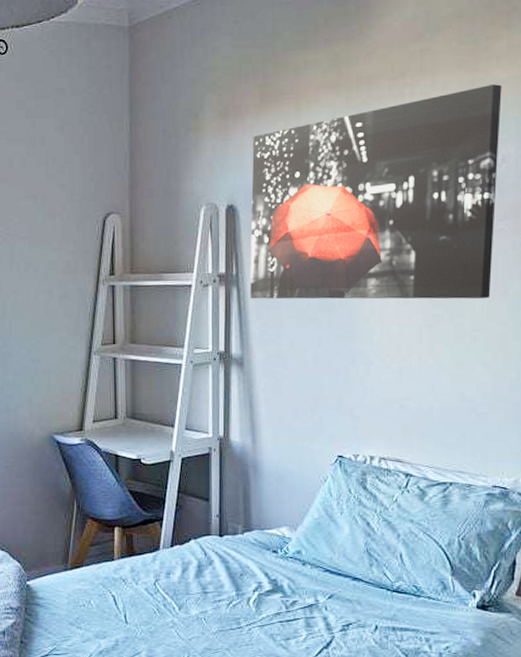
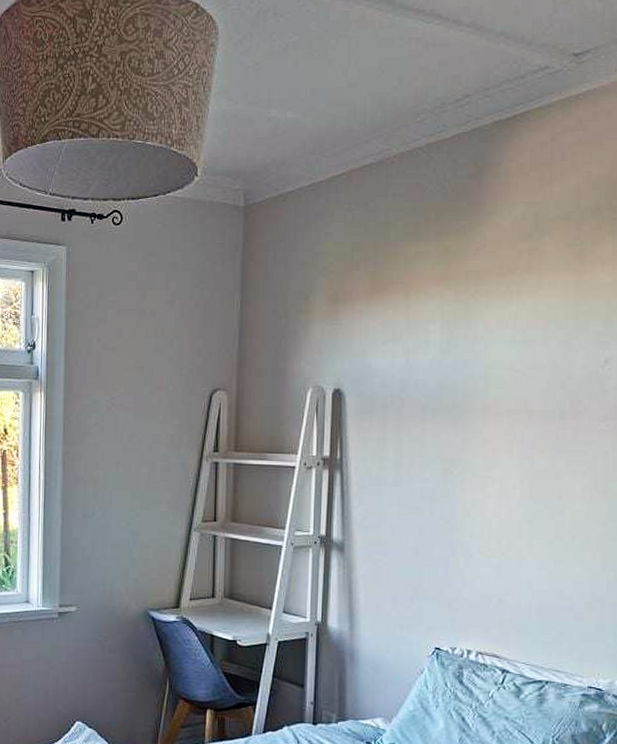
wall art: present [250,84,502,299] -> none [353,288,606,498]

